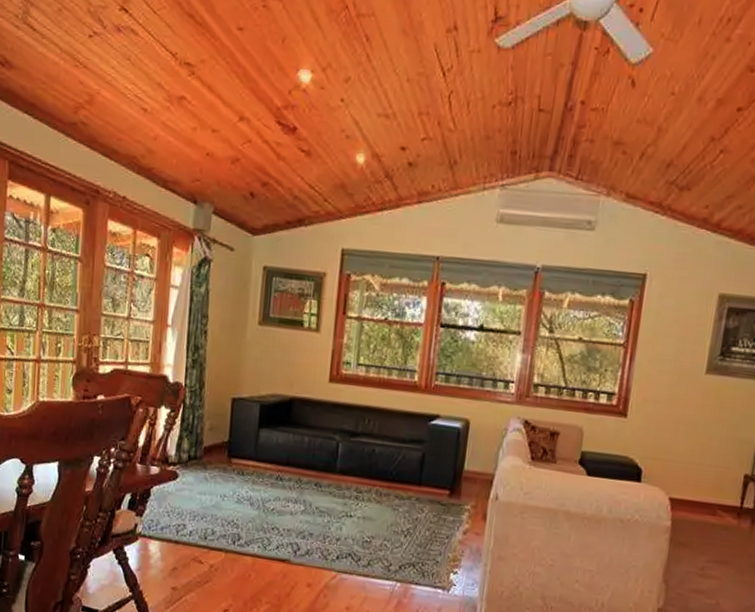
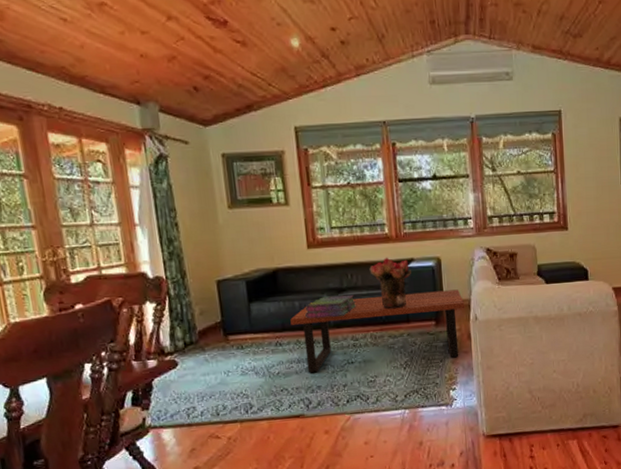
coffee table: none [296,441,487,537] -> present [290,289,465,373]
stack of books: none [312,437,368,463] -> present [305,294,356,319]
bouquet: none [389,408,435,467] -> present [369,257,411,309]

